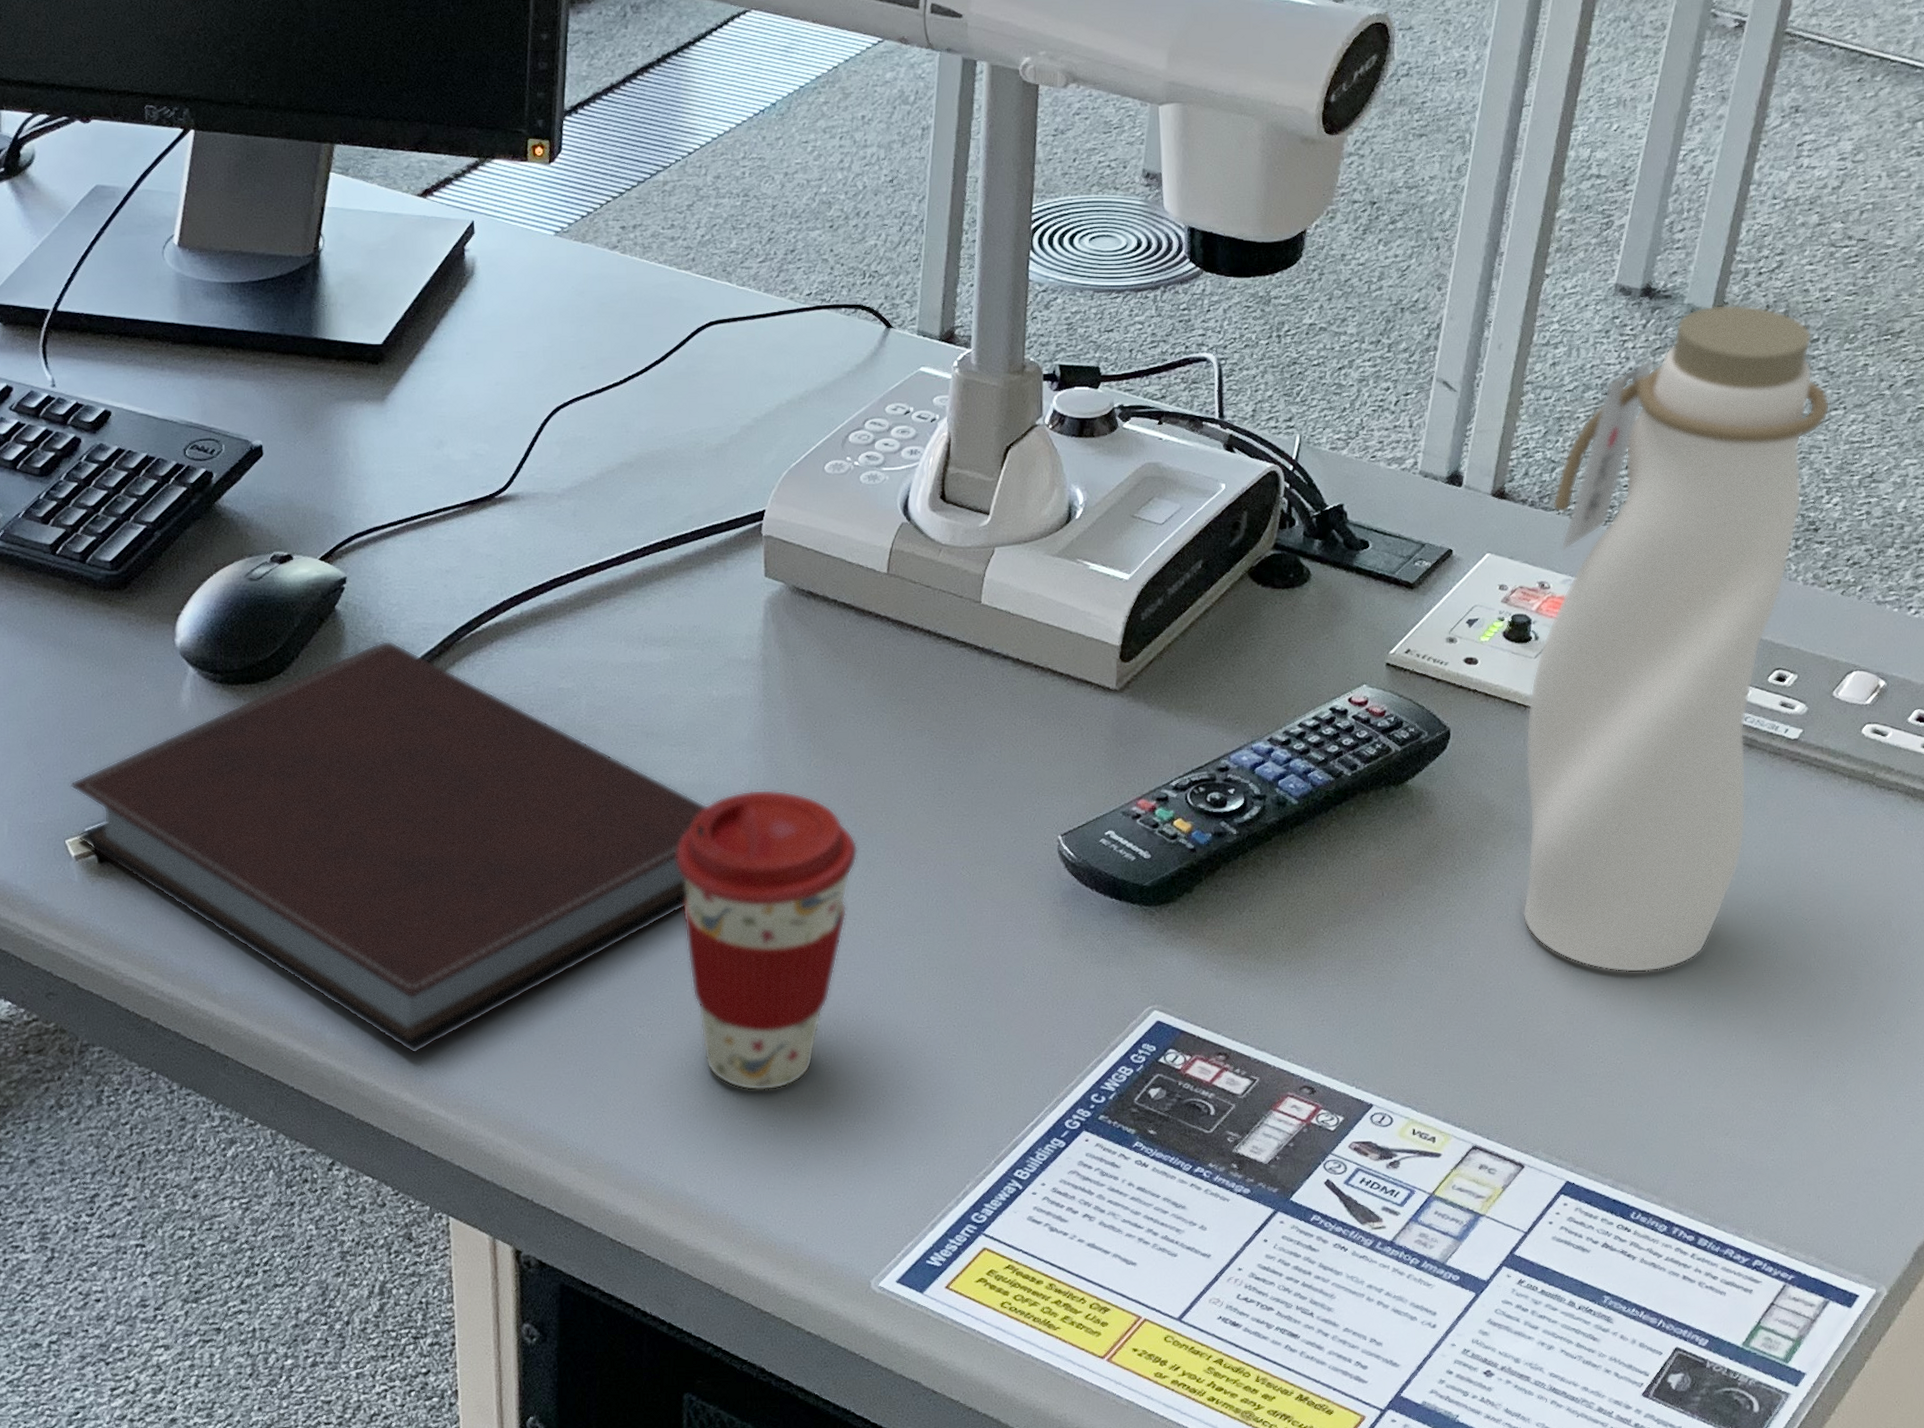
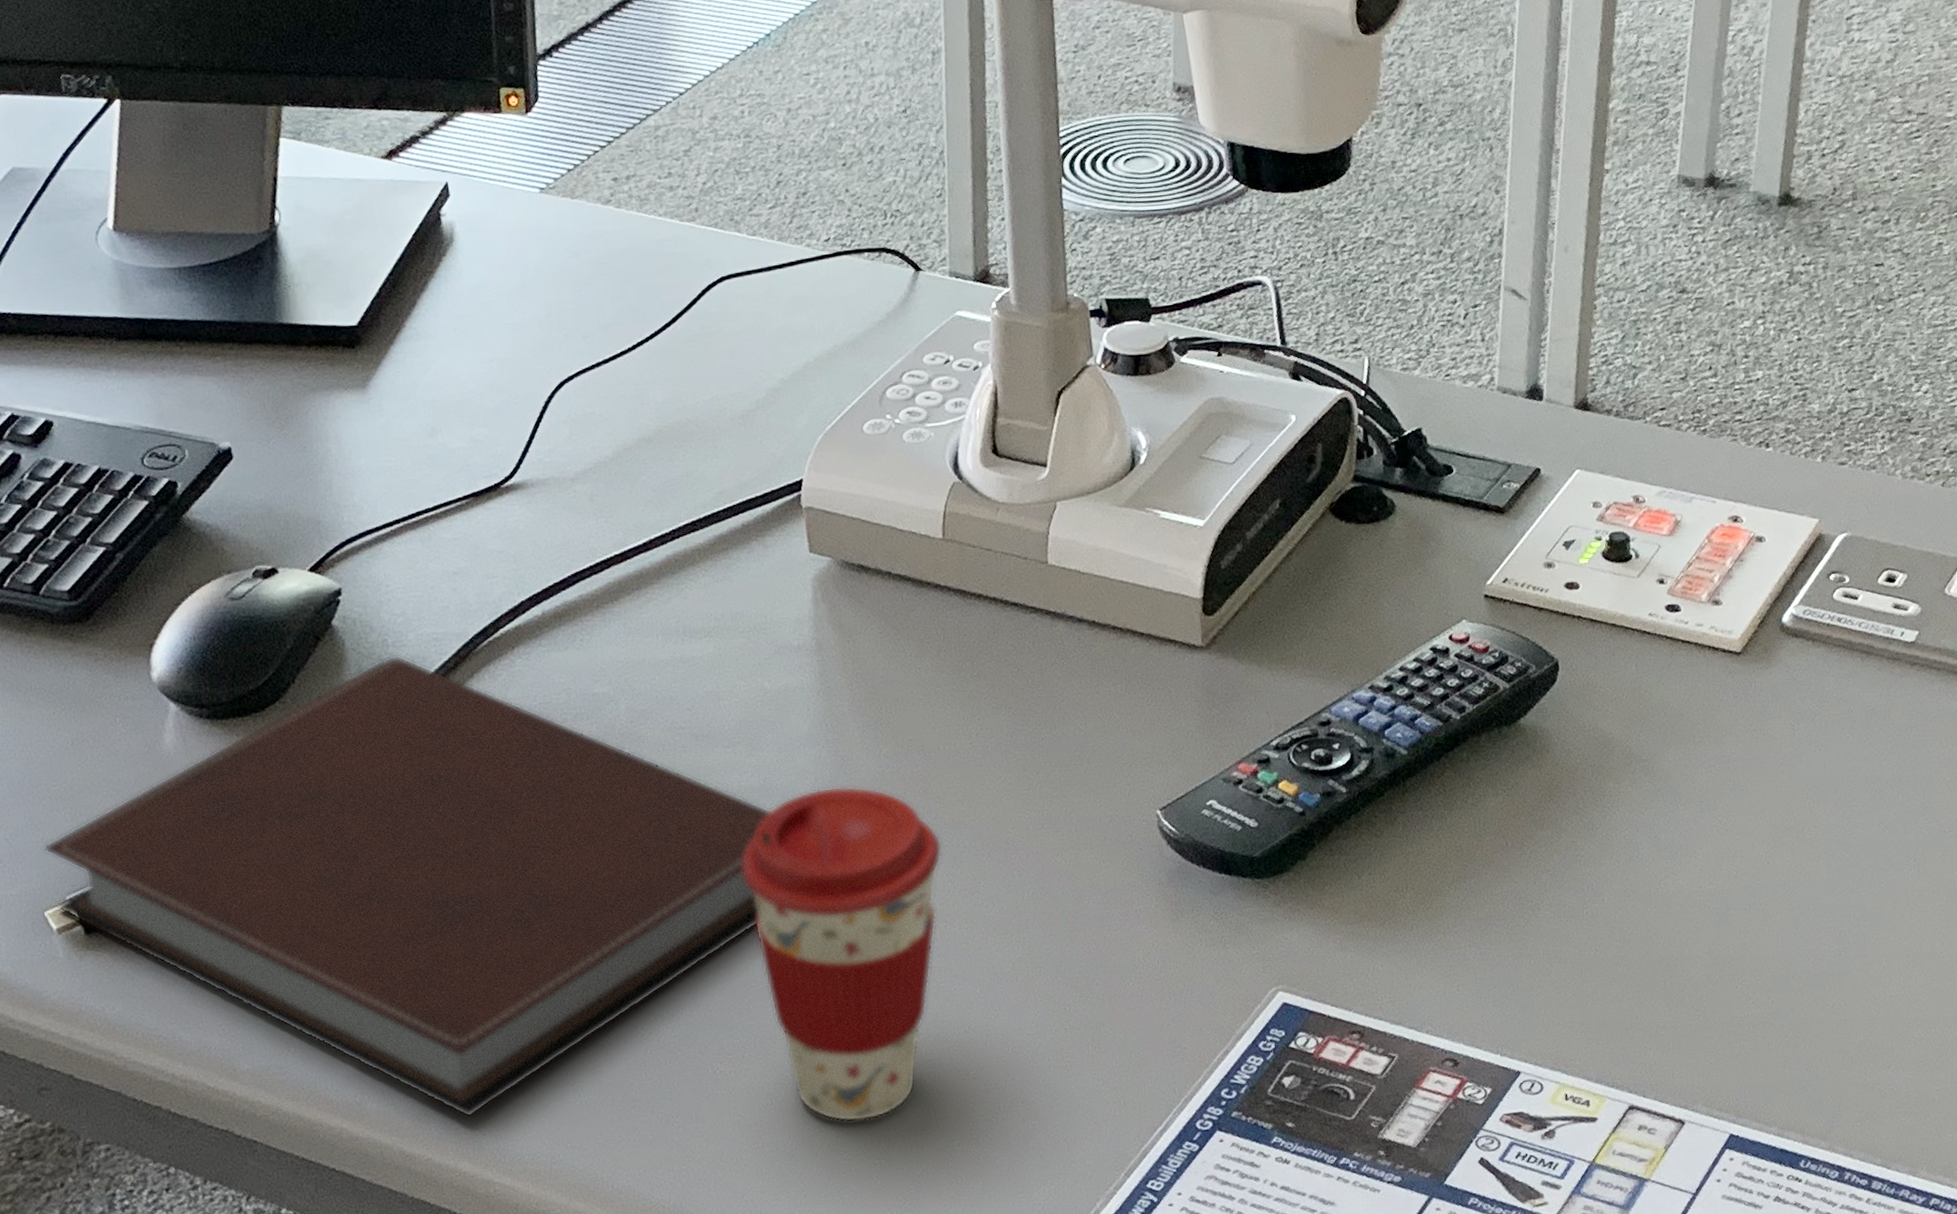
water bottle: present [1522,304,1830,973] -> none [1636,188,1910,905]

